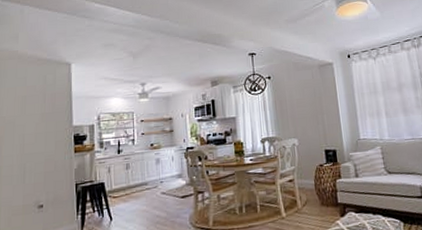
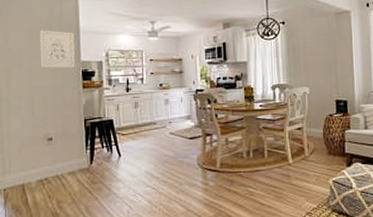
wall art: none [32,97,68,135] -> present [39,30,75,69]

